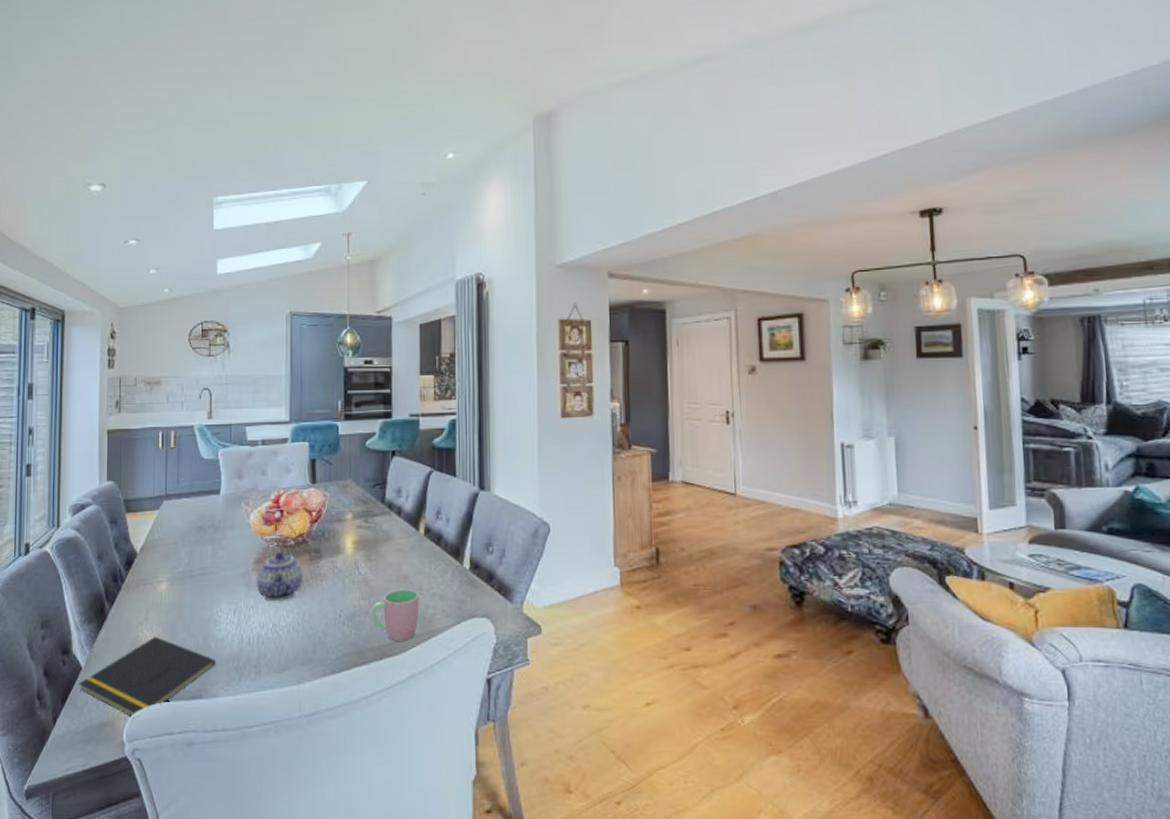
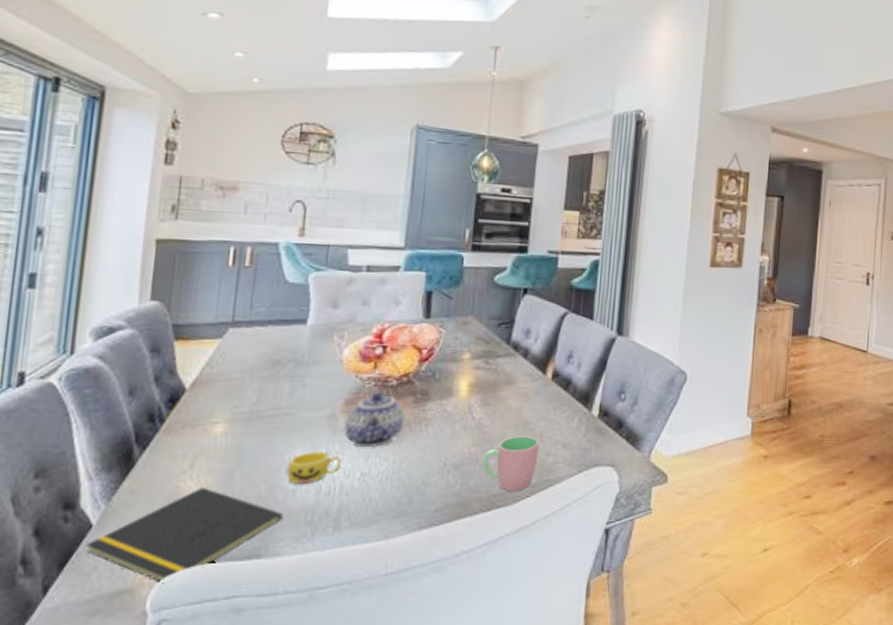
cup: none [216,604,258,634] -> present [286,451,343,484]

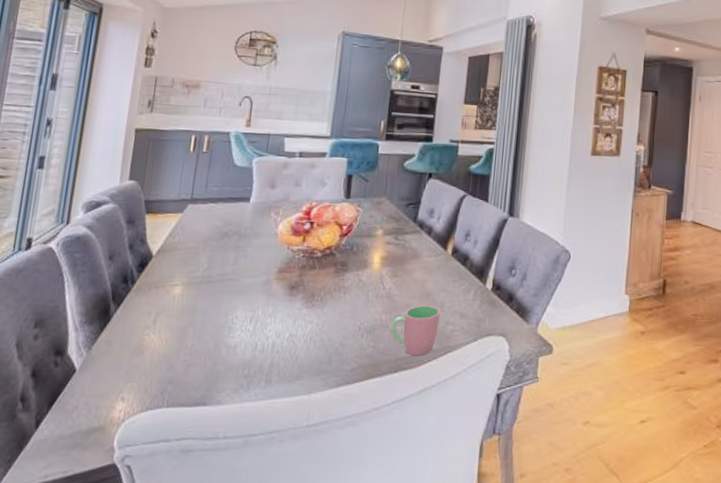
notepad: present [85,486,284,584] -> none [70,340,226,424]
cup: present [286,451,343,484] -> none [229,312,275,341]
teapot: present [343,392,405,448] -> none [276,262,327,312]

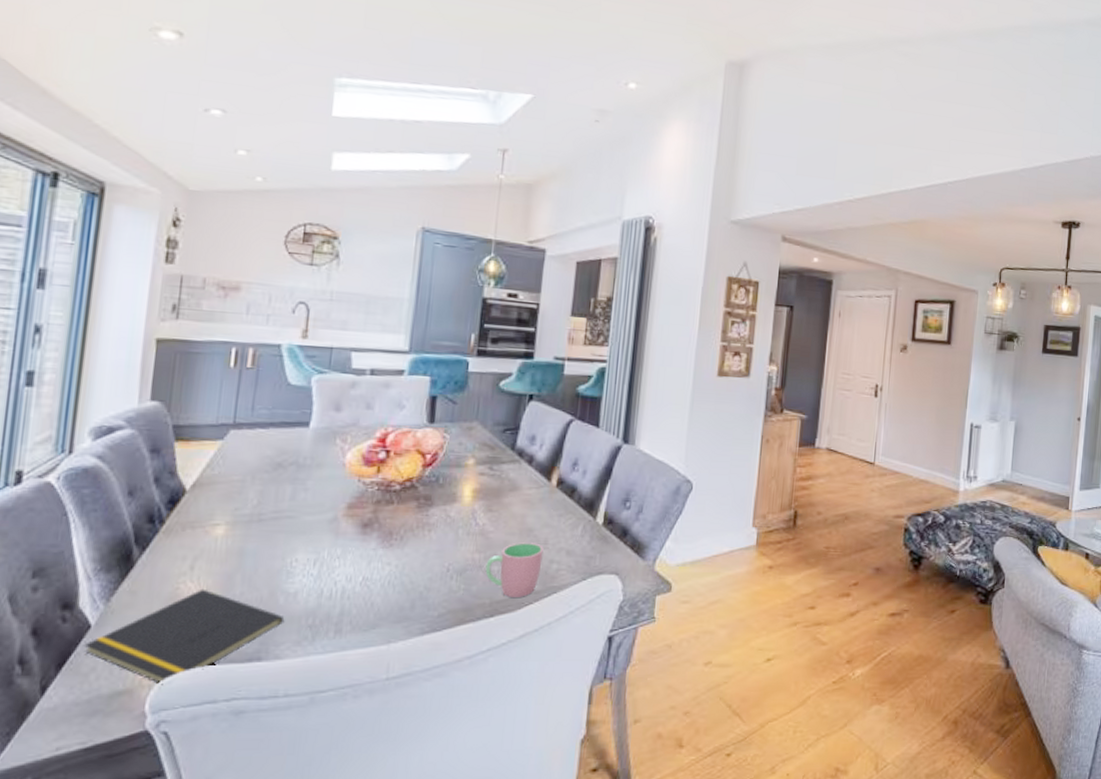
notepad: none [70,340,226,424] -> present [84,588,285,685]

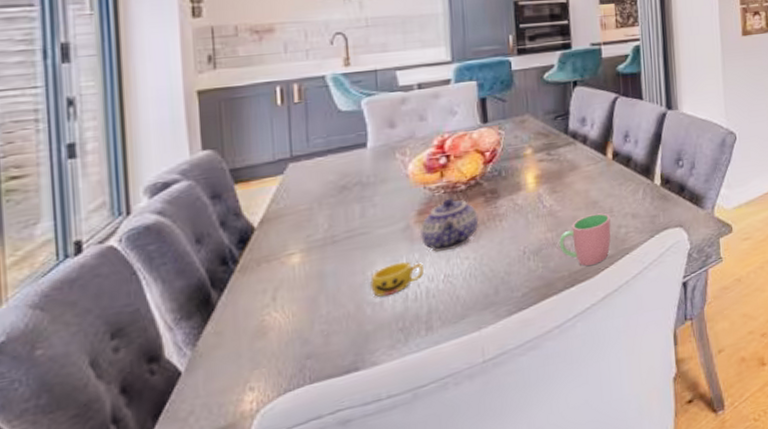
notepad: present [84,588,285,685] -> none [177,315,375,413]
cup: none [287,554,345,587] -> present [370,262,425,297]
teapot: none [345,496,408,553] -> present [419,197,479,253]

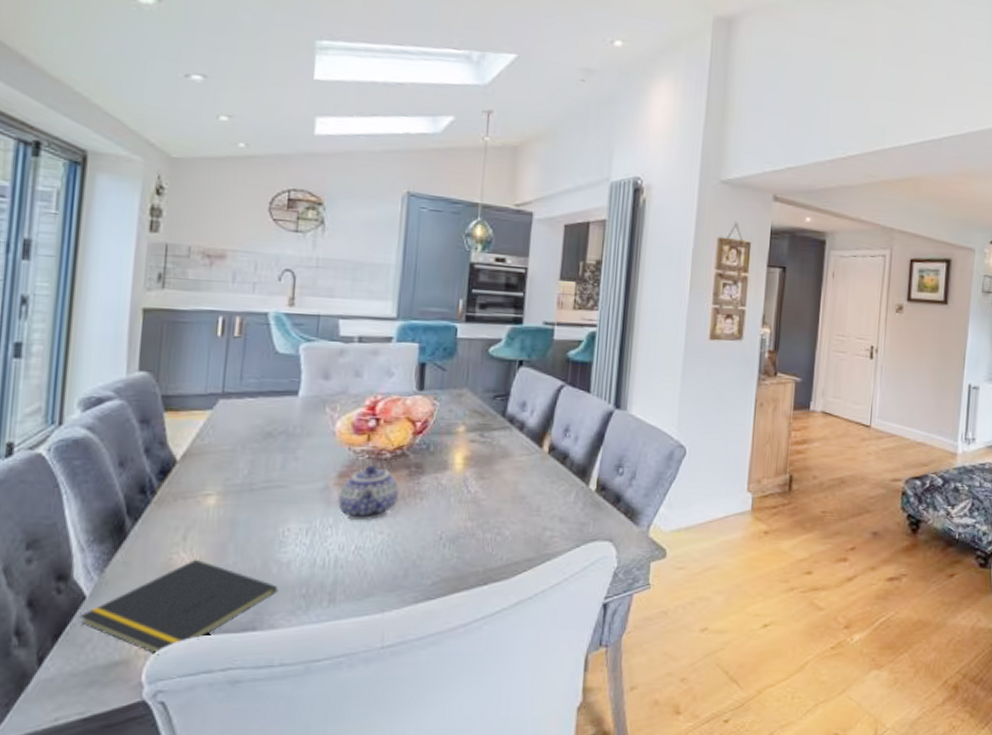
notepad: none [177,315,375,413] -> present [79,559,278,655]
cup: present [370,262,425,297] -> none [280,523,337,557]
cup: present [559,213,611,266] -> none [478,510,536,565]

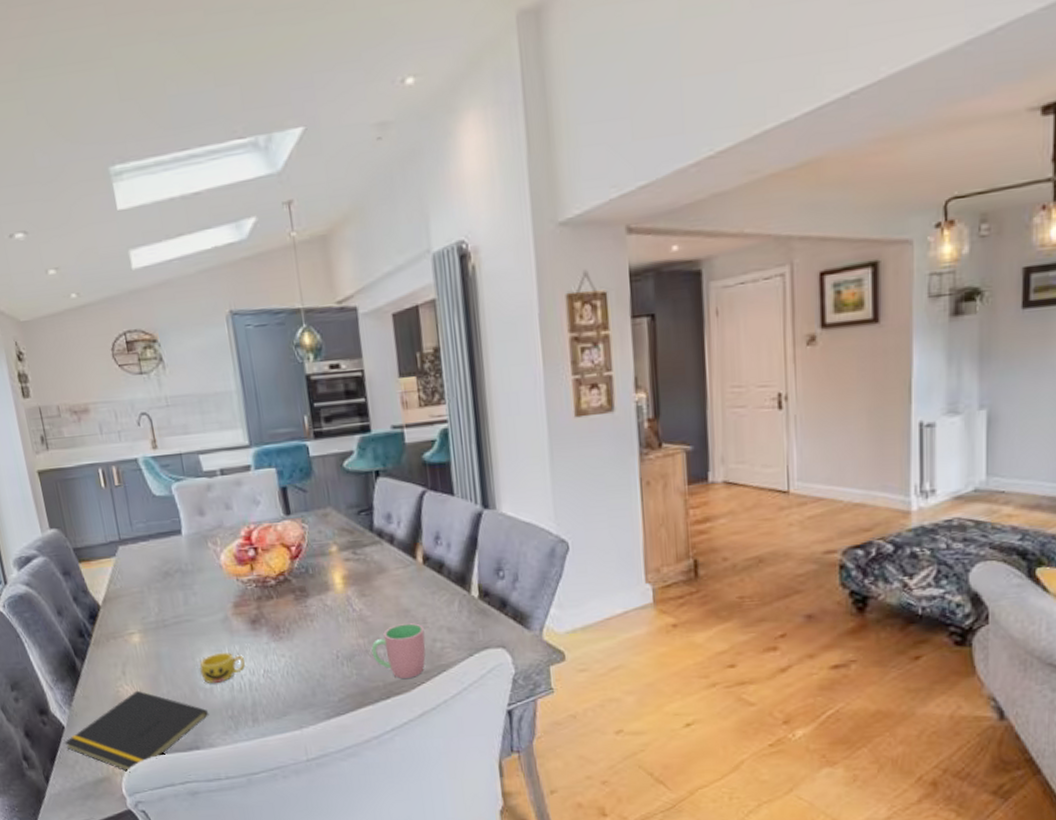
cup: none [280,523,337,557] -> present [199,652,246,683]
teapot: present [337,464,400,521] -> none [237,592,291,647]
cup: none [478,510,536,565] -> present [371,623,426,679]

